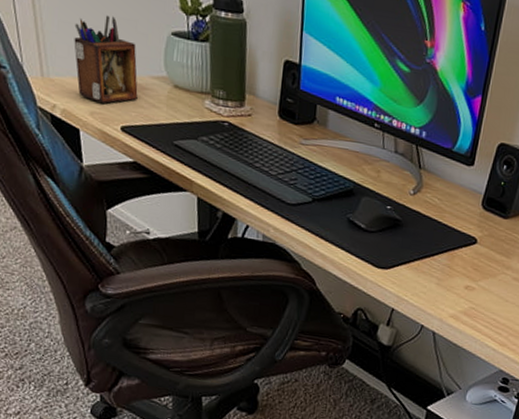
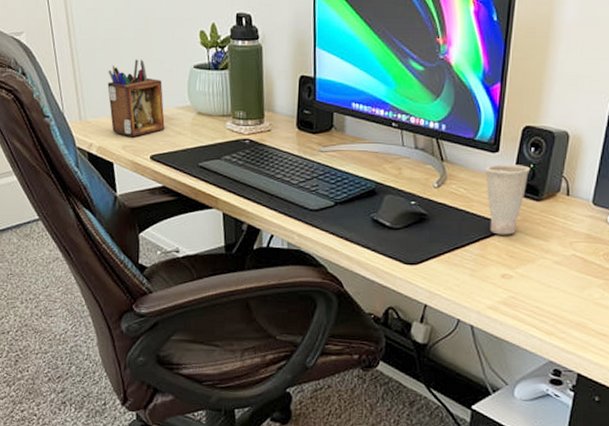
cup: none [458,178,502,249] -> present [485,164,531,235]

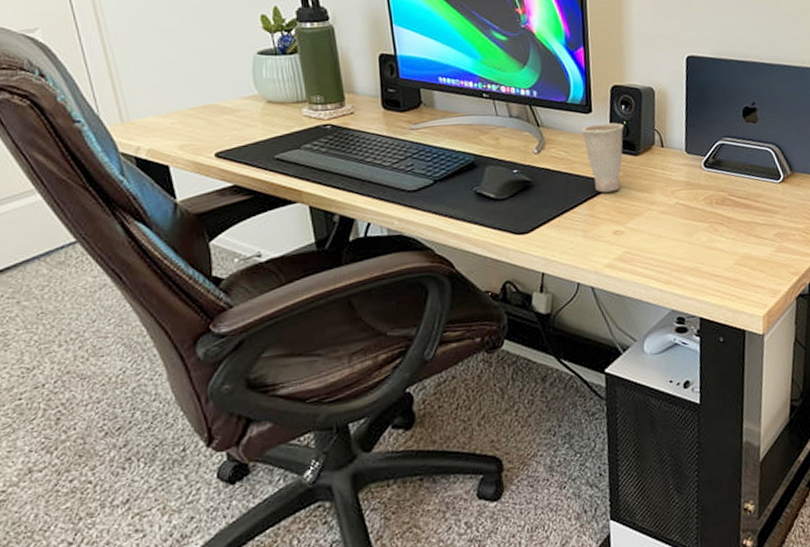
desk organizer: present [107,59,165,136] -> none [152,49,229,135]

